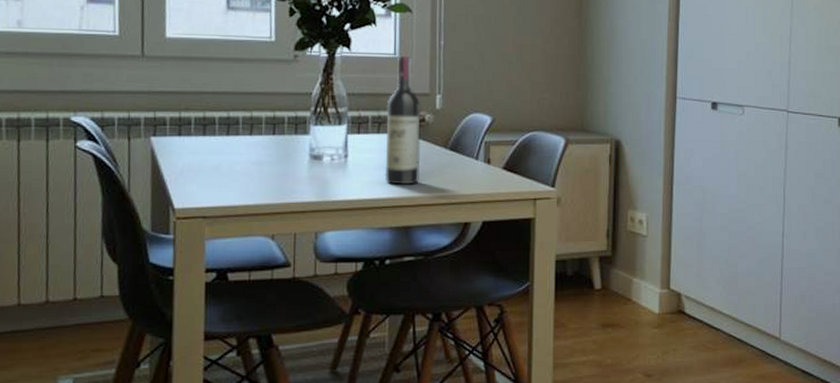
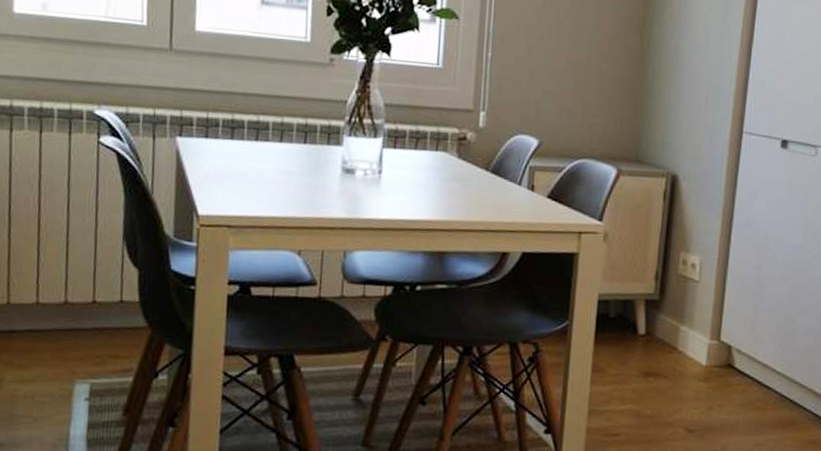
wine bottle: present [384,56,421,185] -> none [420,67,463,208]

